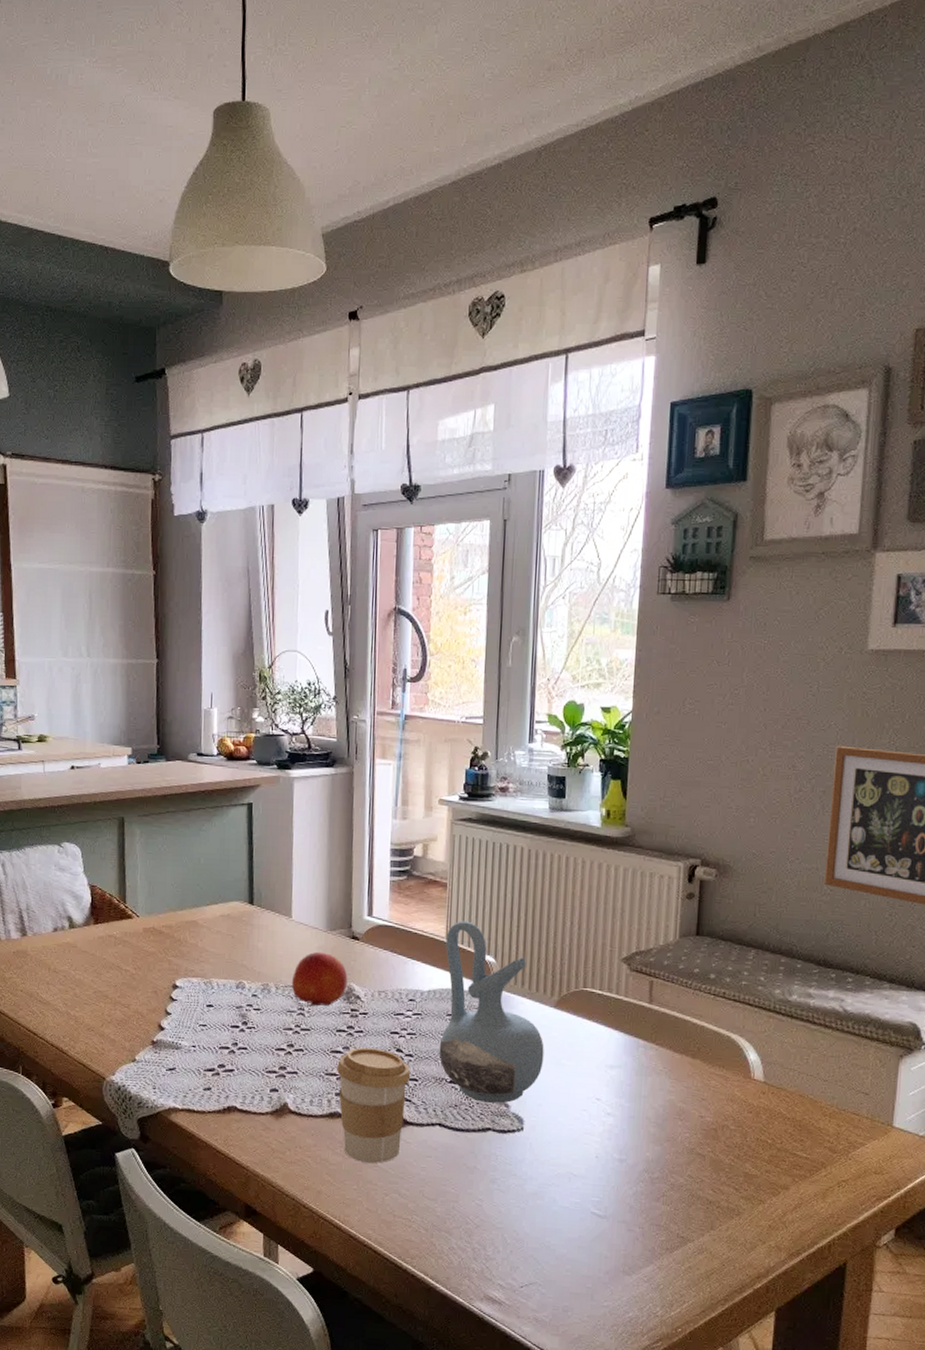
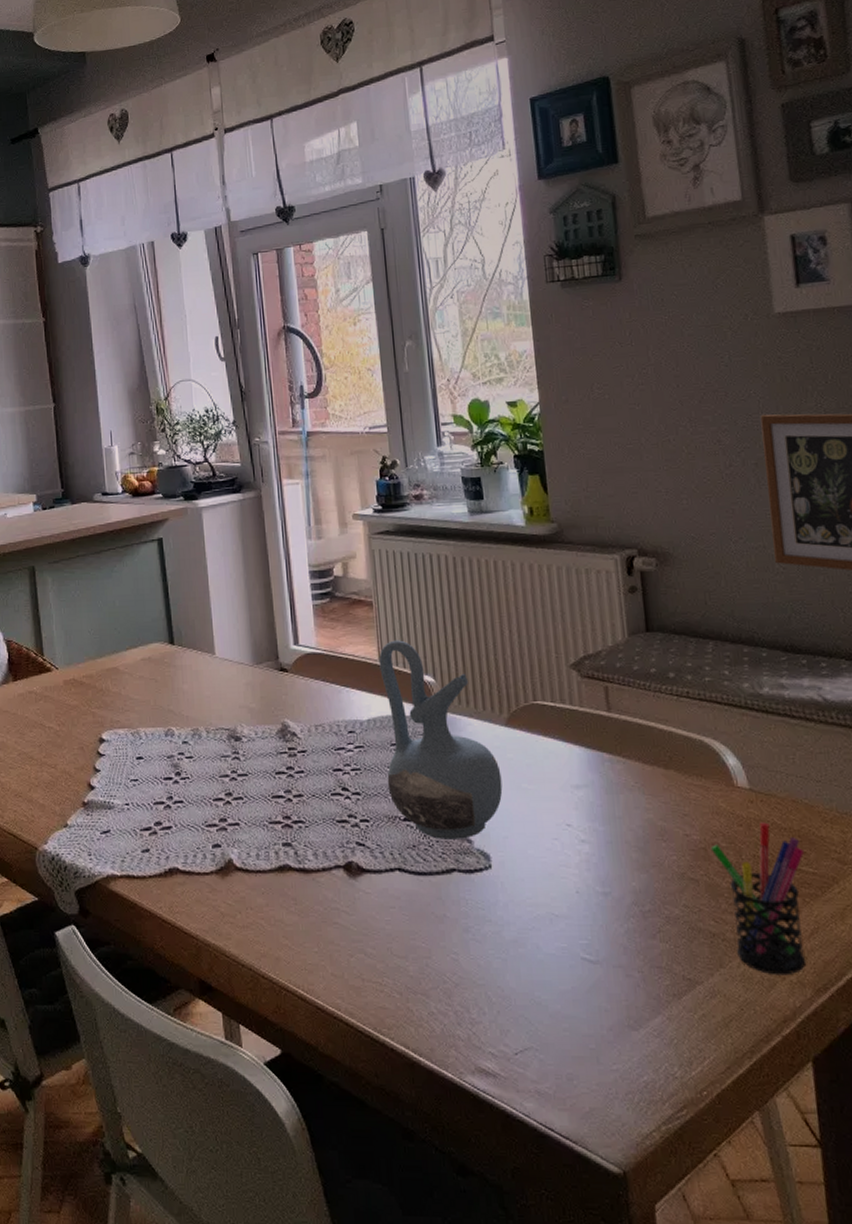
fruit: present [291,951,348,1007] -> none [222,688,282,750]
coffee cup: present [337,1047,411,1164] -> none [281,789,361,921]
pen holder: none [721,1111,802,1240] -> present [711,822,807,976]

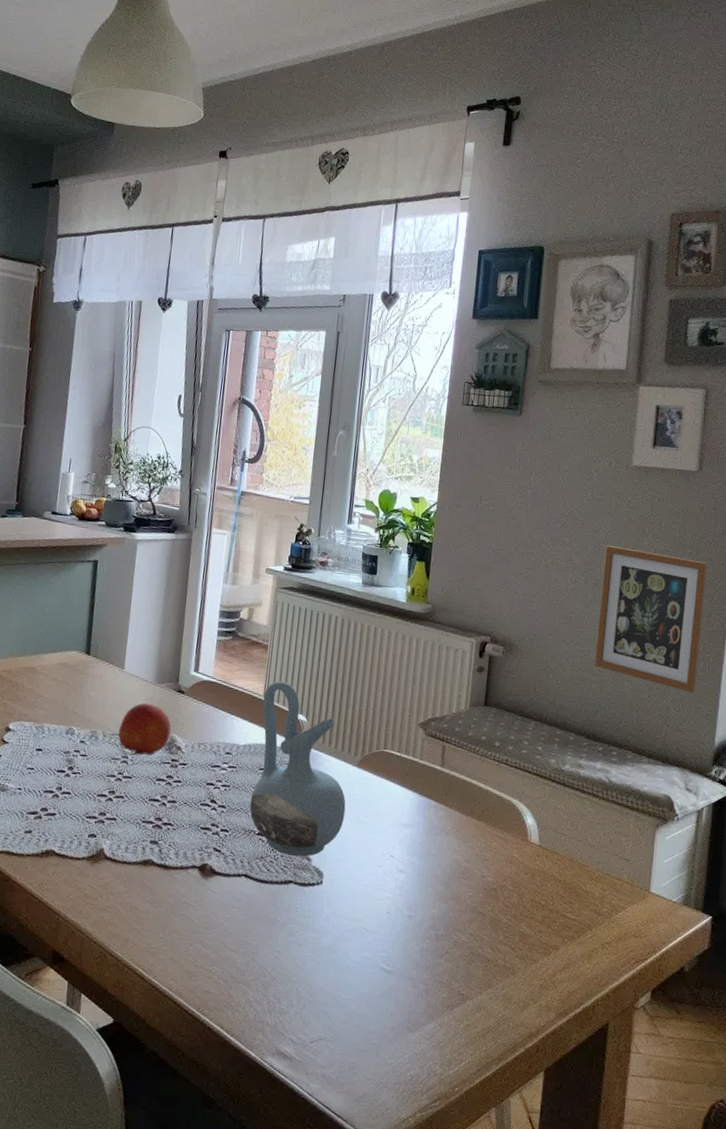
fruit: none [222,688,282,750] -> present [117,702,171,756]
pen holder: present [711,822,807,976] -> none [500,873,572,1000]

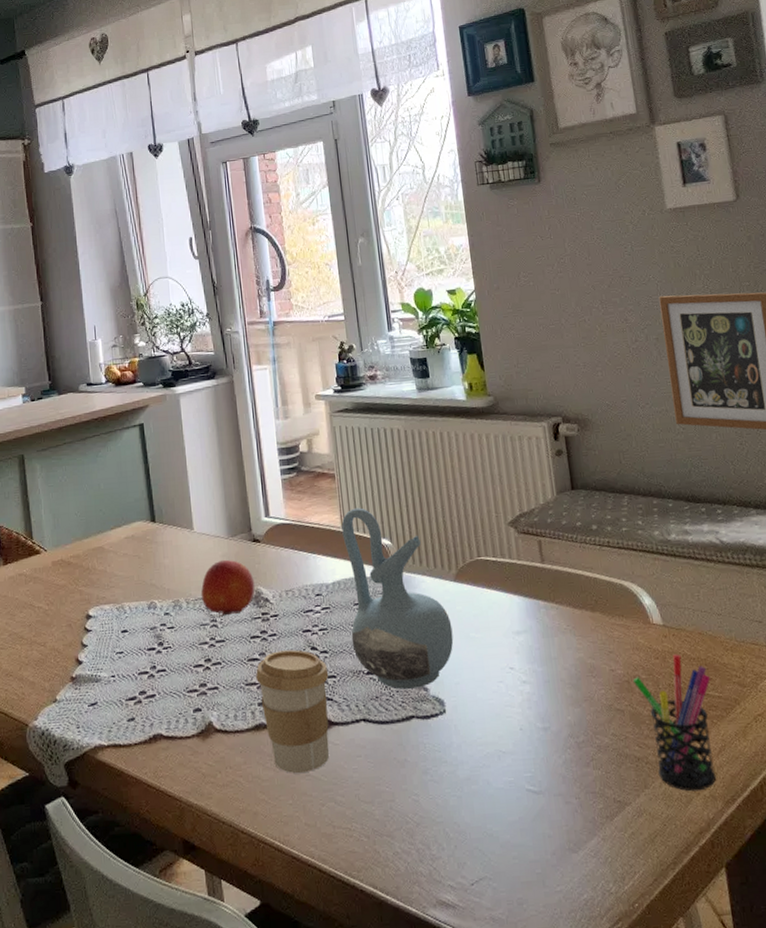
coffee cup: none [153,797,222,913] -> present [256,649,329,774]
pen holder: none [500,873,572,1000] -> present [633,654,717,792]

